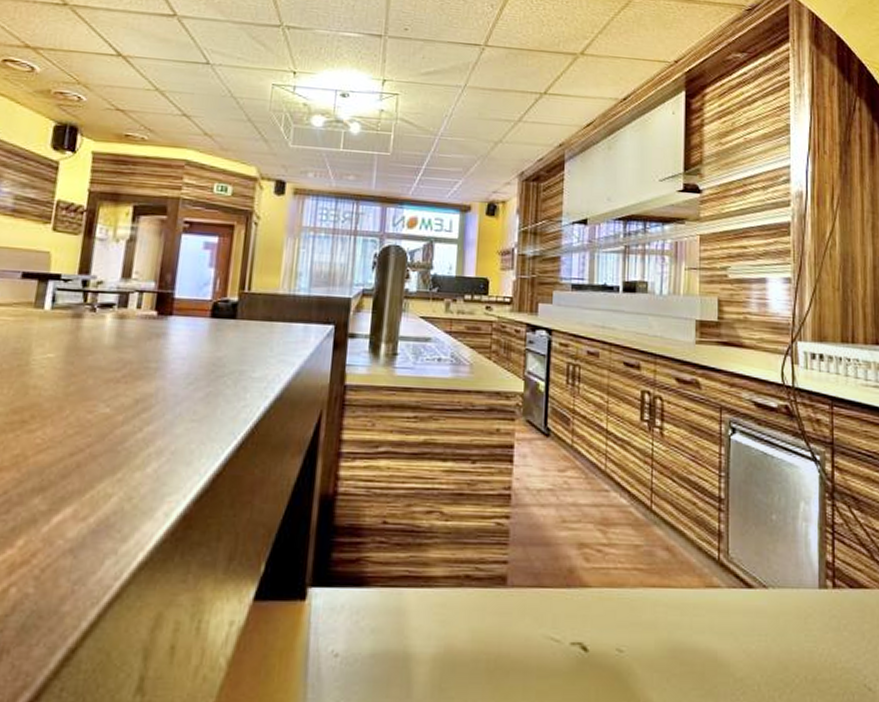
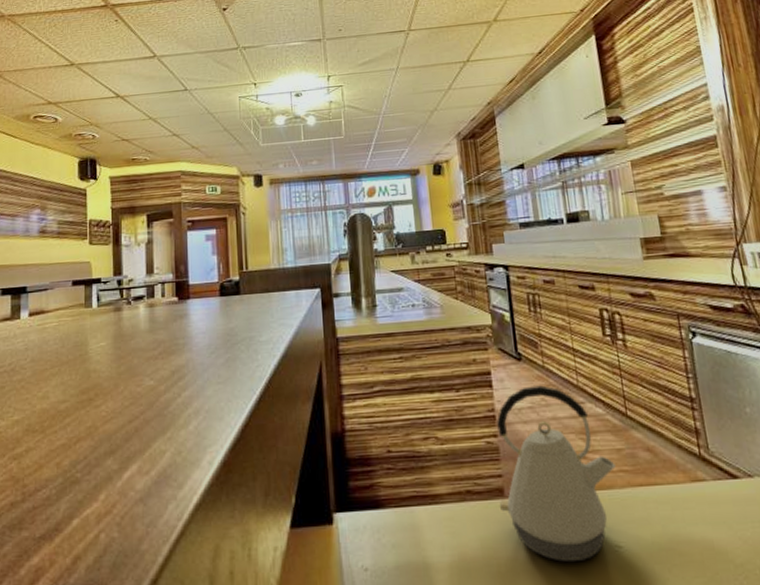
kettle: none [499,466,631,663] -> present [497,385,616,562]

